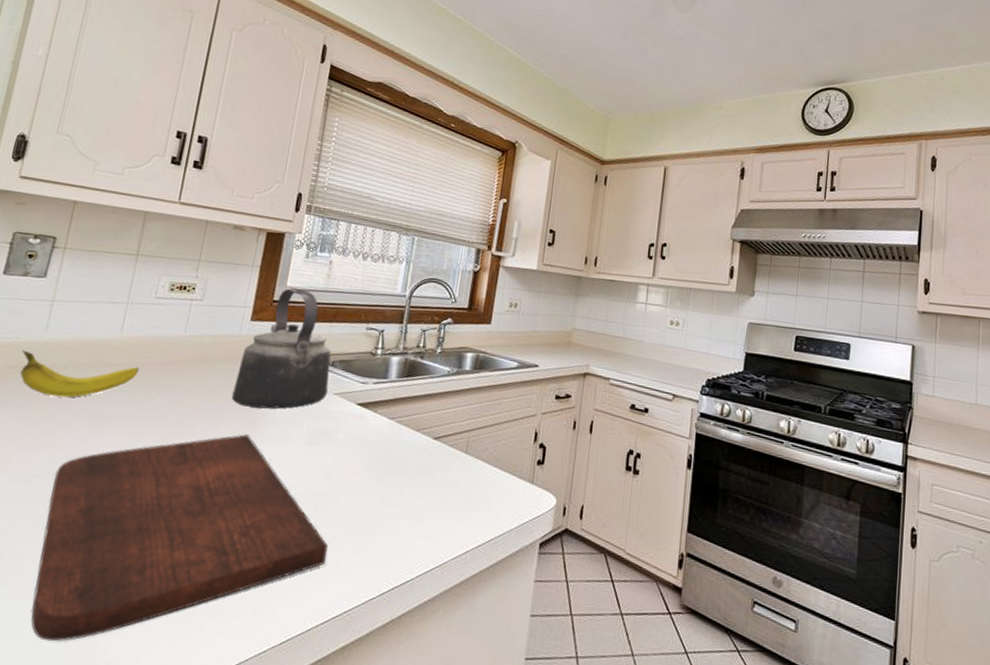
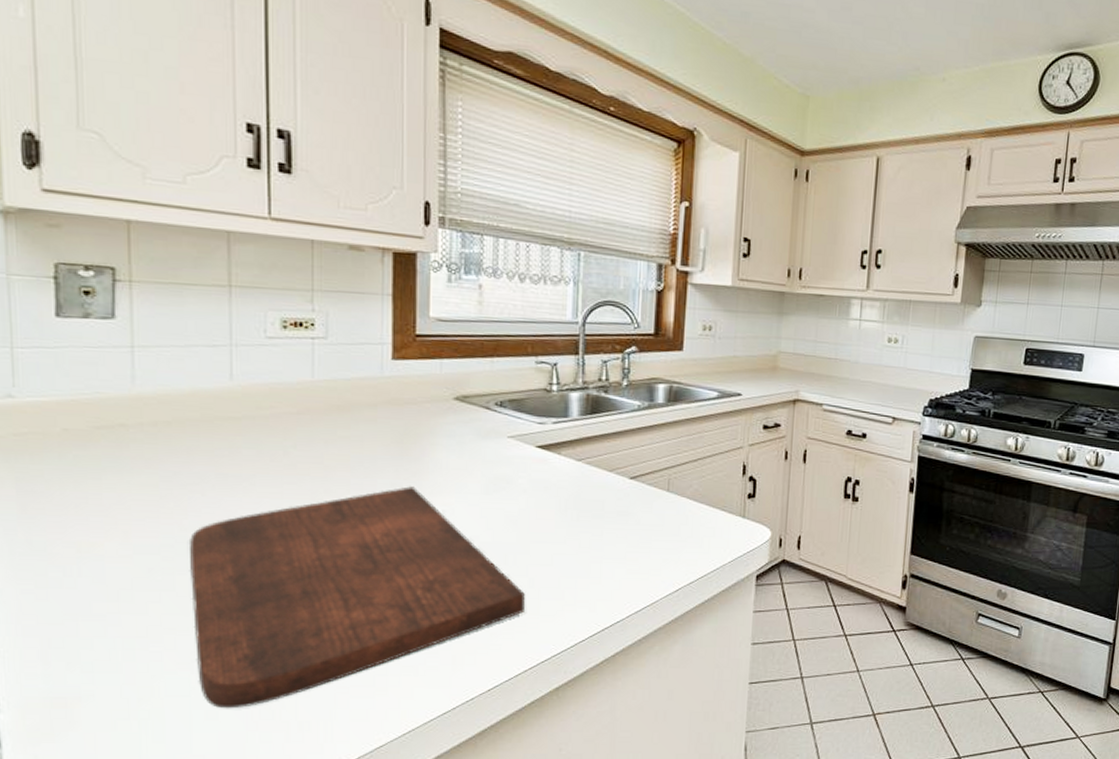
fruit: present [20,350,139,398] -> none [109,407,264,459]
kettle: present [231,288,331,409] -> none [385,319,500,458]

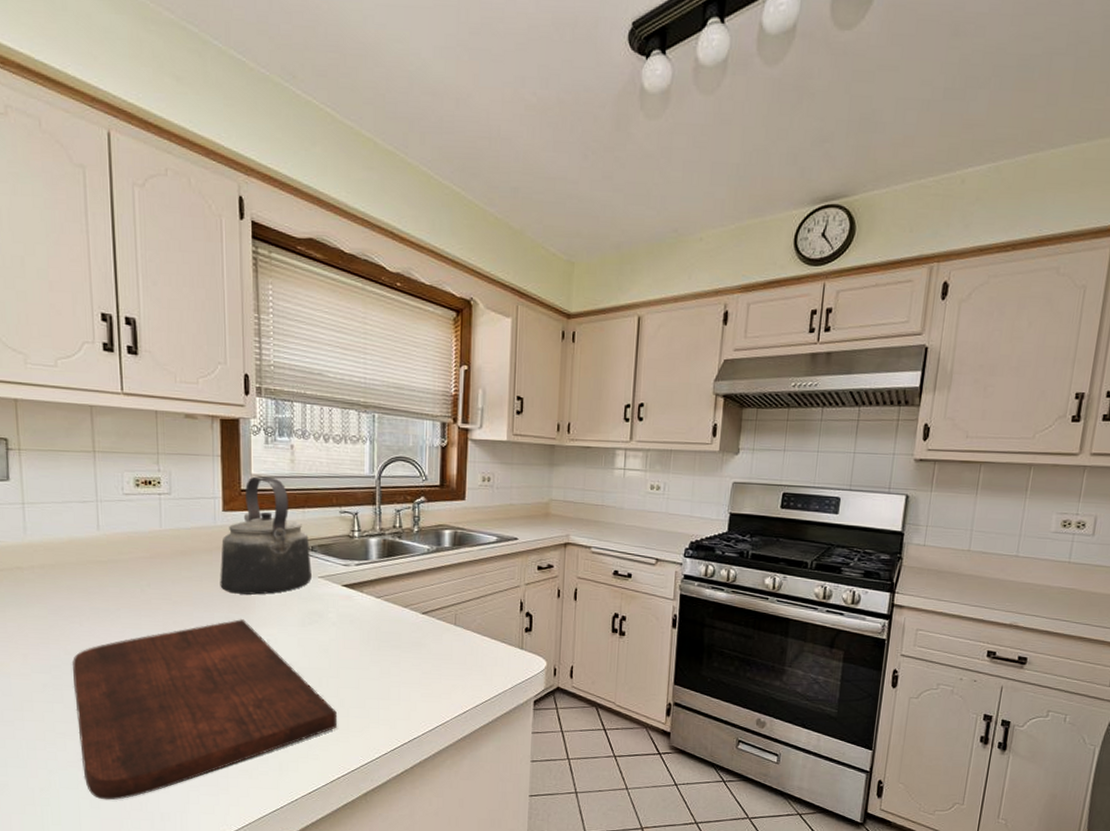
kettle: none [385,319,500,458] -> present [220,476,312,595]

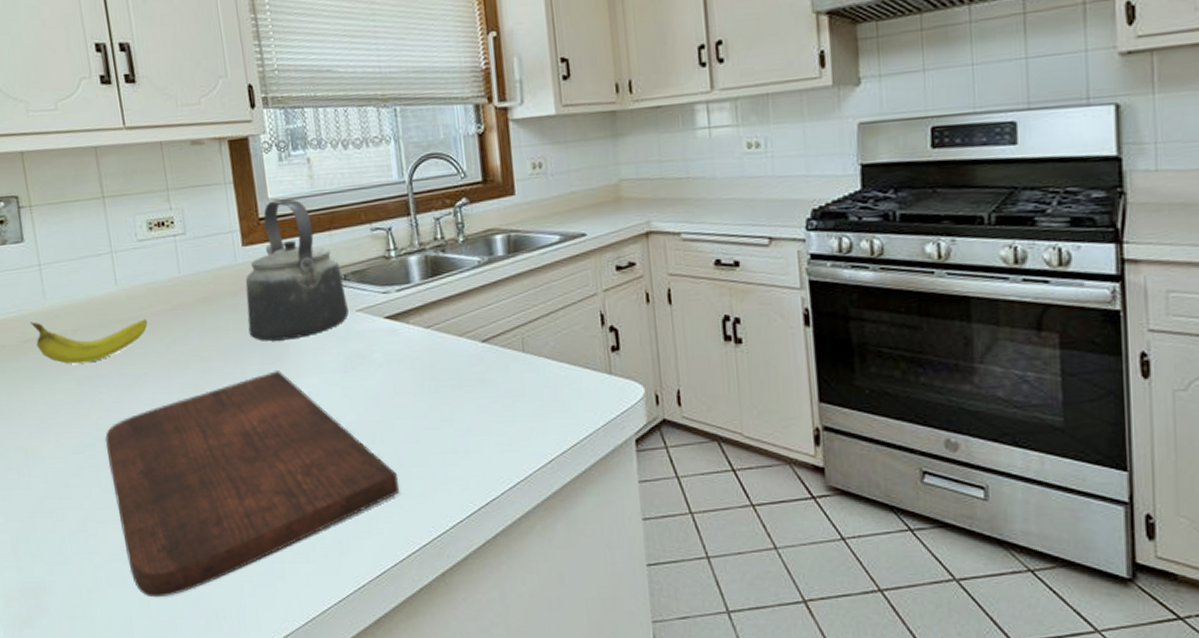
fruit: none [8,553,125,595] -> present [30,319,148,364]

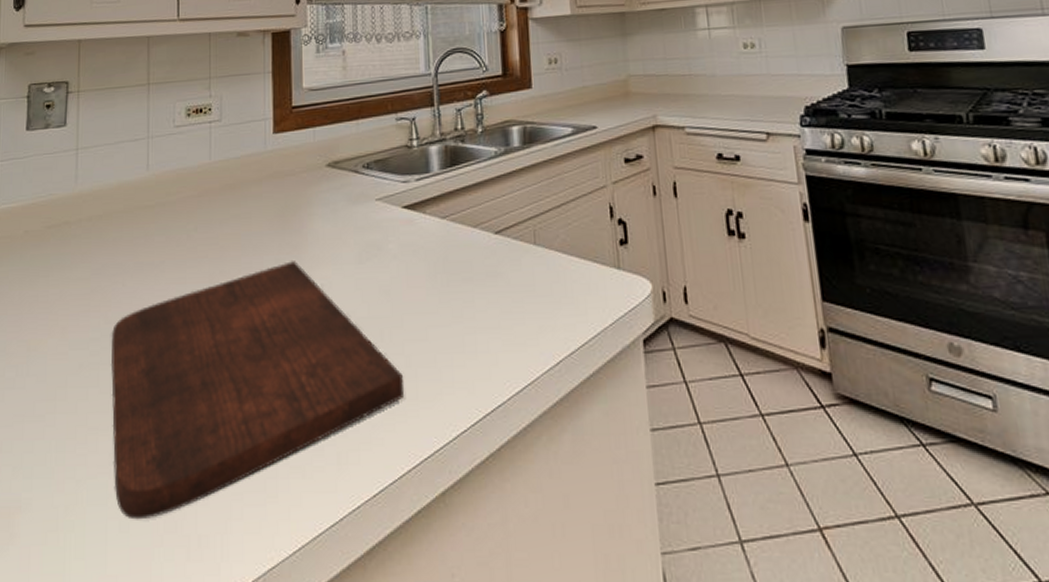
fruit: present [30,319,148,364] -> none [58,205,172,252]
kettle: present [245,199,349,341] -> none [270,89,368,230]

